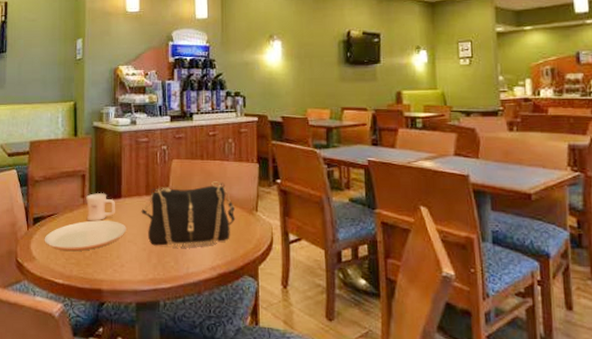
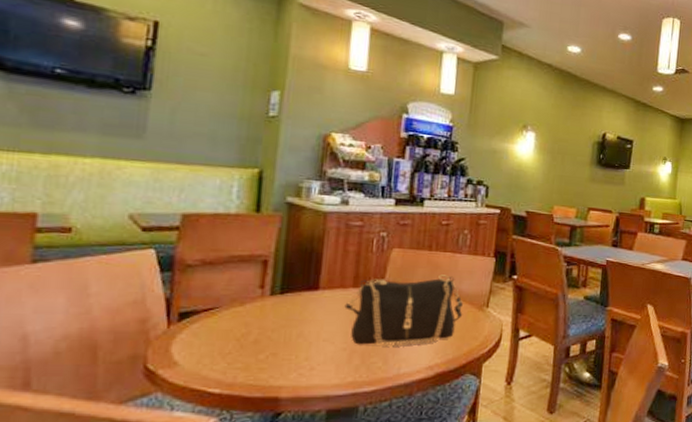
plate: present [44,220,126,252] -> none [194,316,322,354]
mug: present [86,192,116,222] -> none [264,282,311,317]

